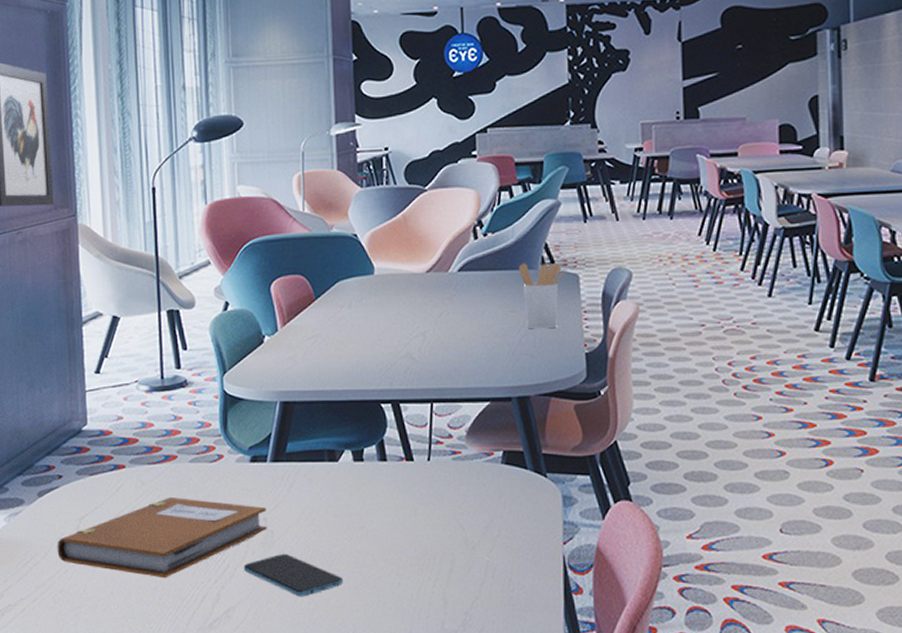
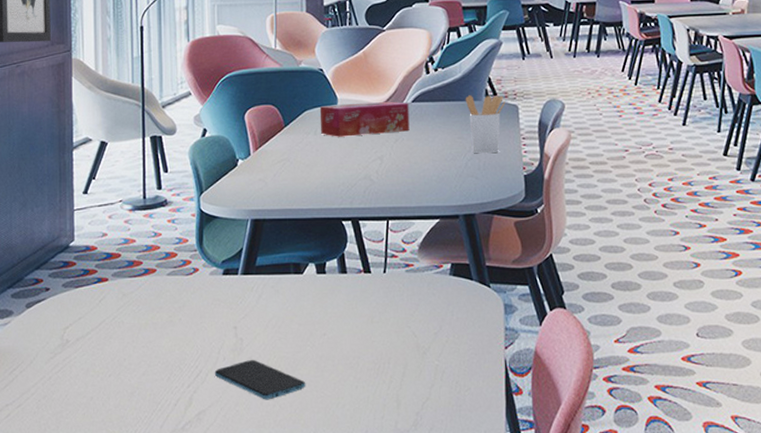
notebook: present [57,498,267,579] -> none [42,308,237,384]
tissue box: none [354,270,456,311] -> present [319,101,410,137]

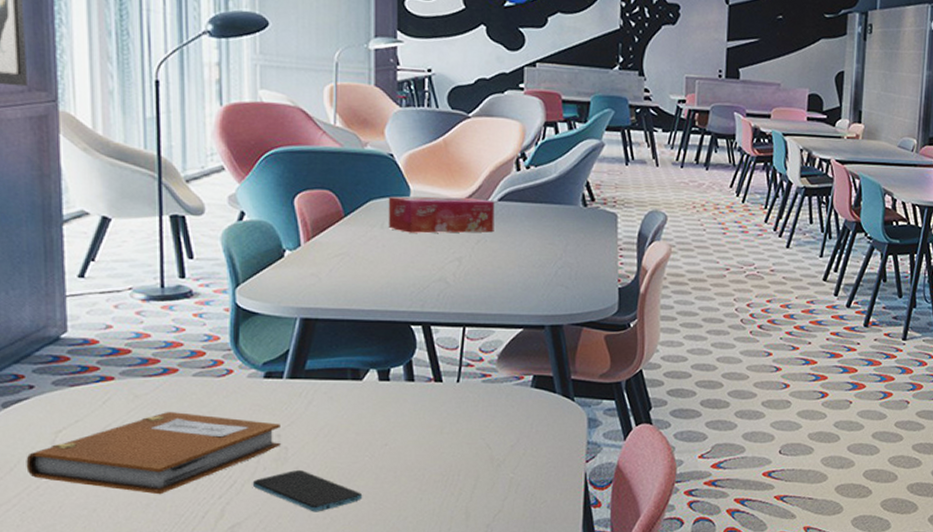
notebook: none [42,308,237,384] -> present [26,412,280,495]
utensil holder: present [465,95,506,154] -> none [559,198,604,263]

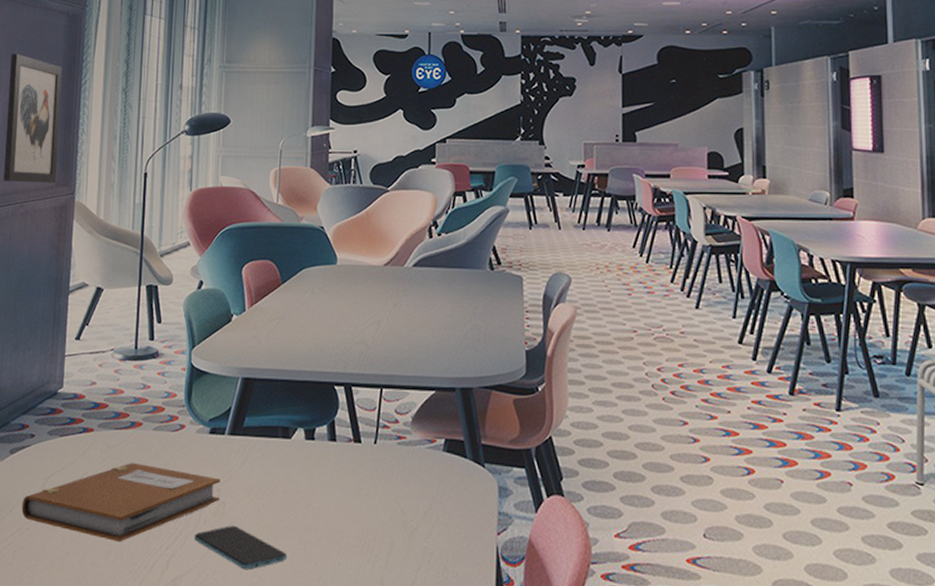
tissue box: present [388,196,495,234] -> none [317,264,410,298]

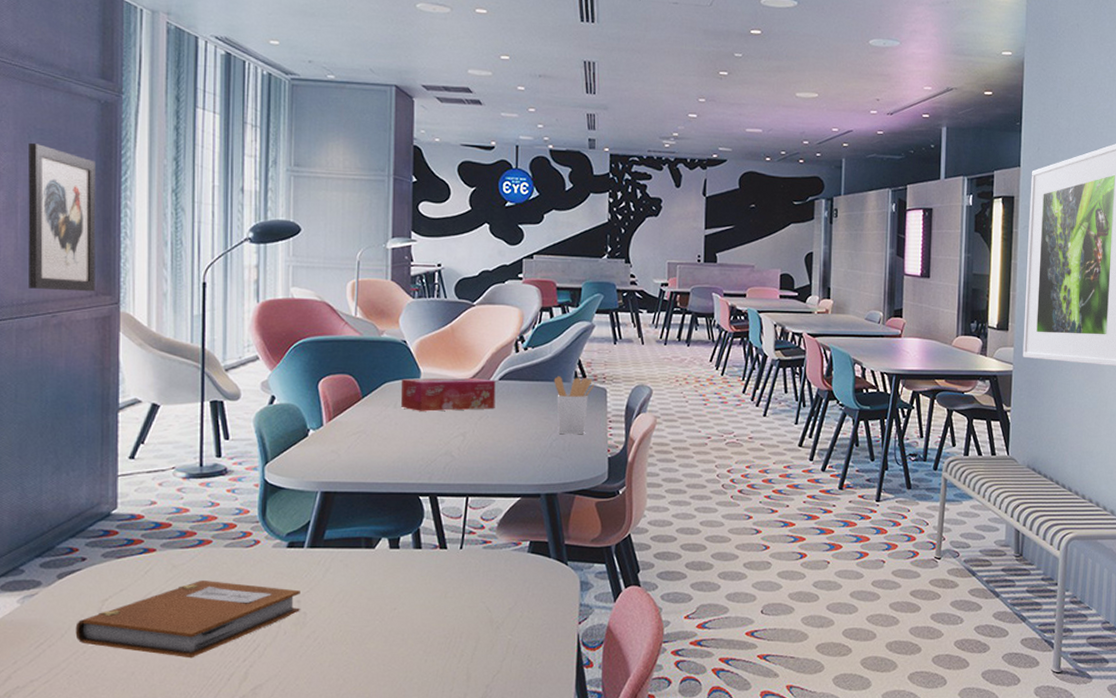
smartphone: present [194,525,288,570] -> none [273,633,373,674]
tissue box: none [317,264,410,298] -> present [400,377,496,412]
utensil holder: none [468,263,510,325] -> present [553,376,595,435]

